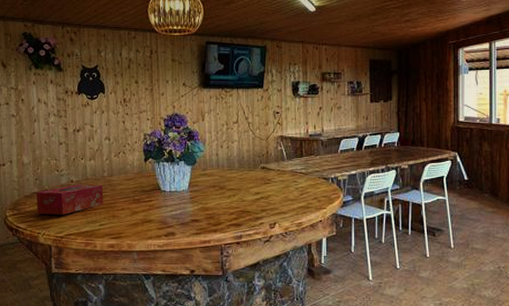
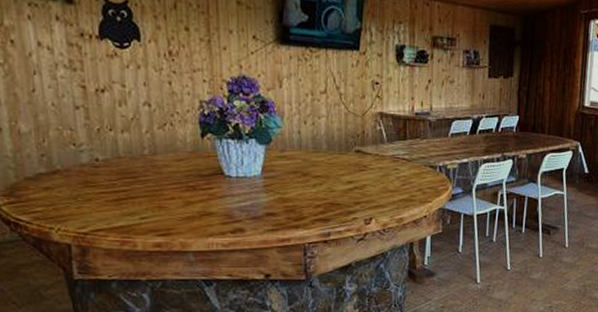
tissue box: present [36,184,104,215] -> none [43,163,145,205]

